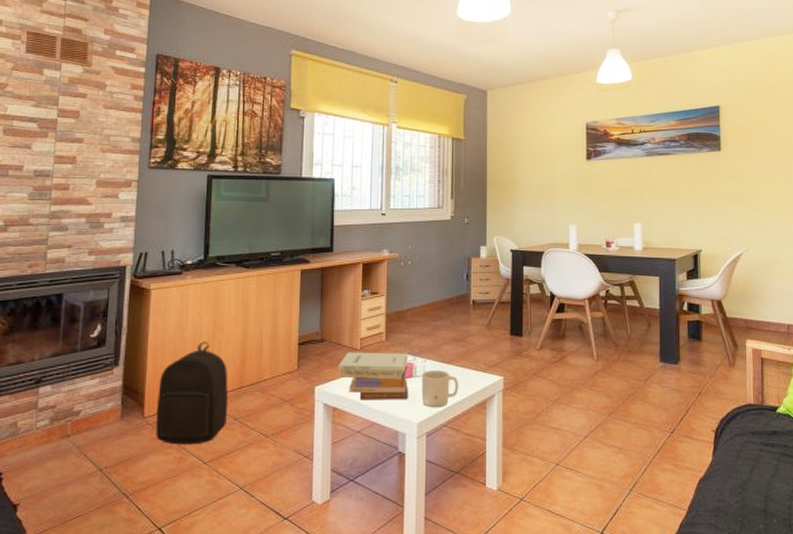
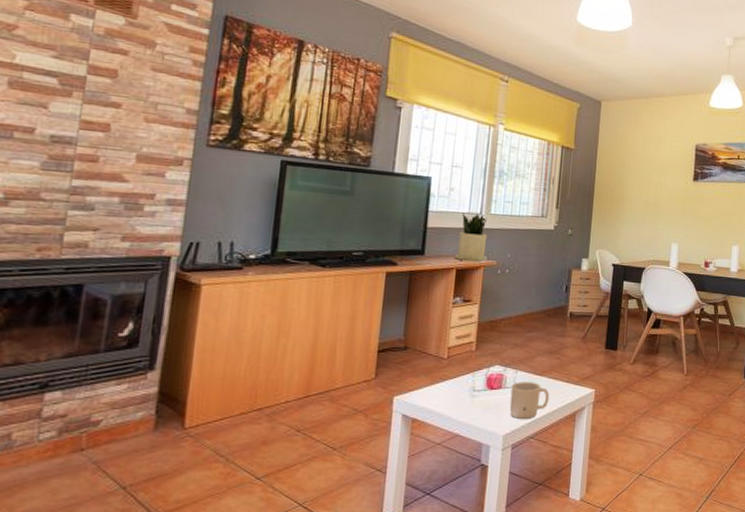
backpack: present [156,341,229,445] -> none [198,345,292,459]
books: present [337,352,409,401] -> none [420,361,499,412]
planter: none [360,209,390,256] -> present [454,212,488,263]

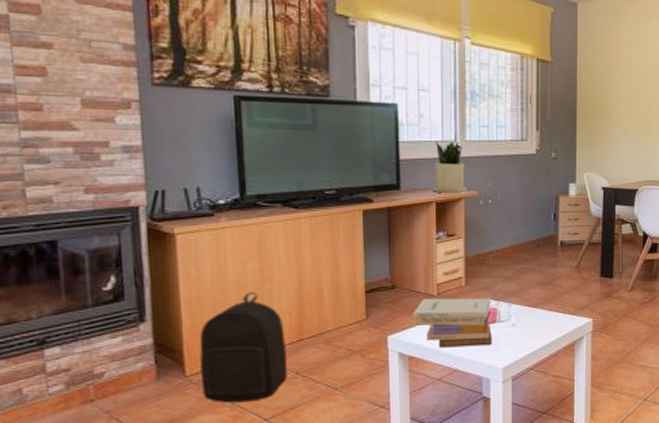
backpack: none [198,345,292,459] -> present [199,292,288,403]
books: none [420,361,499,412] -> present [412,298,492,348]
mug: present [509,382,550,419] -> none [506,314,546,351]

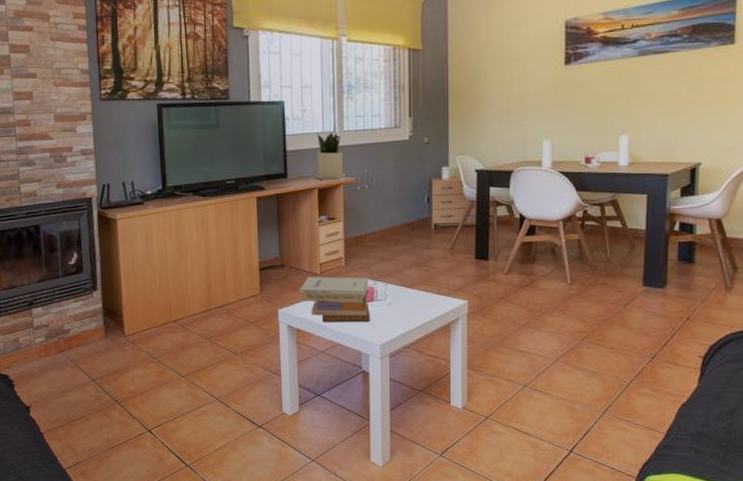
backpack: present [199,292,288,403] -> none [134,267,199,360]

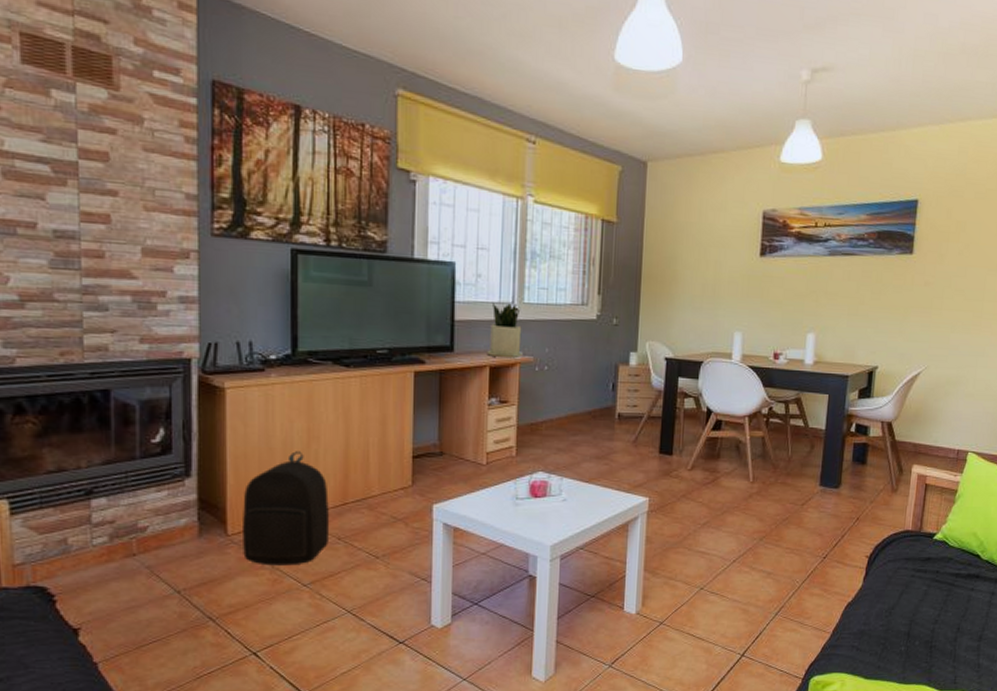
backpack: none [134,267,199,360] -> present [243,451,330,566]
books: present [299,277,370,323] -> none [459,467,542,521]

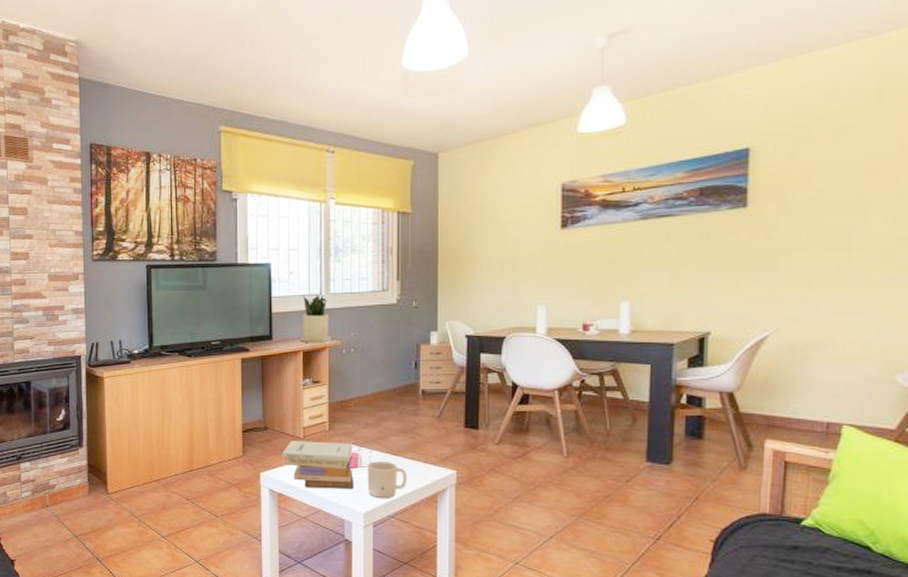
backpack: present [243,451,330,566] -> none [118,427,181,520]
books: none [459,467,542,521] -> present [281,440,354,489]
mug: none [556,489,599,528] -> present [367,461,408,498]

